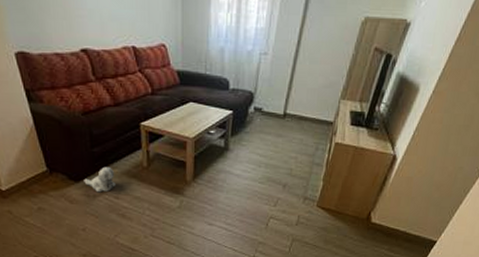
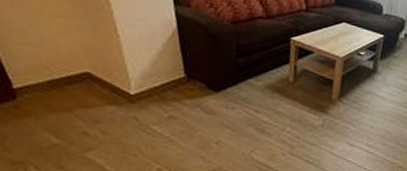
plush toy: present [84,166,116,193] -> none [224,78,259,105]

